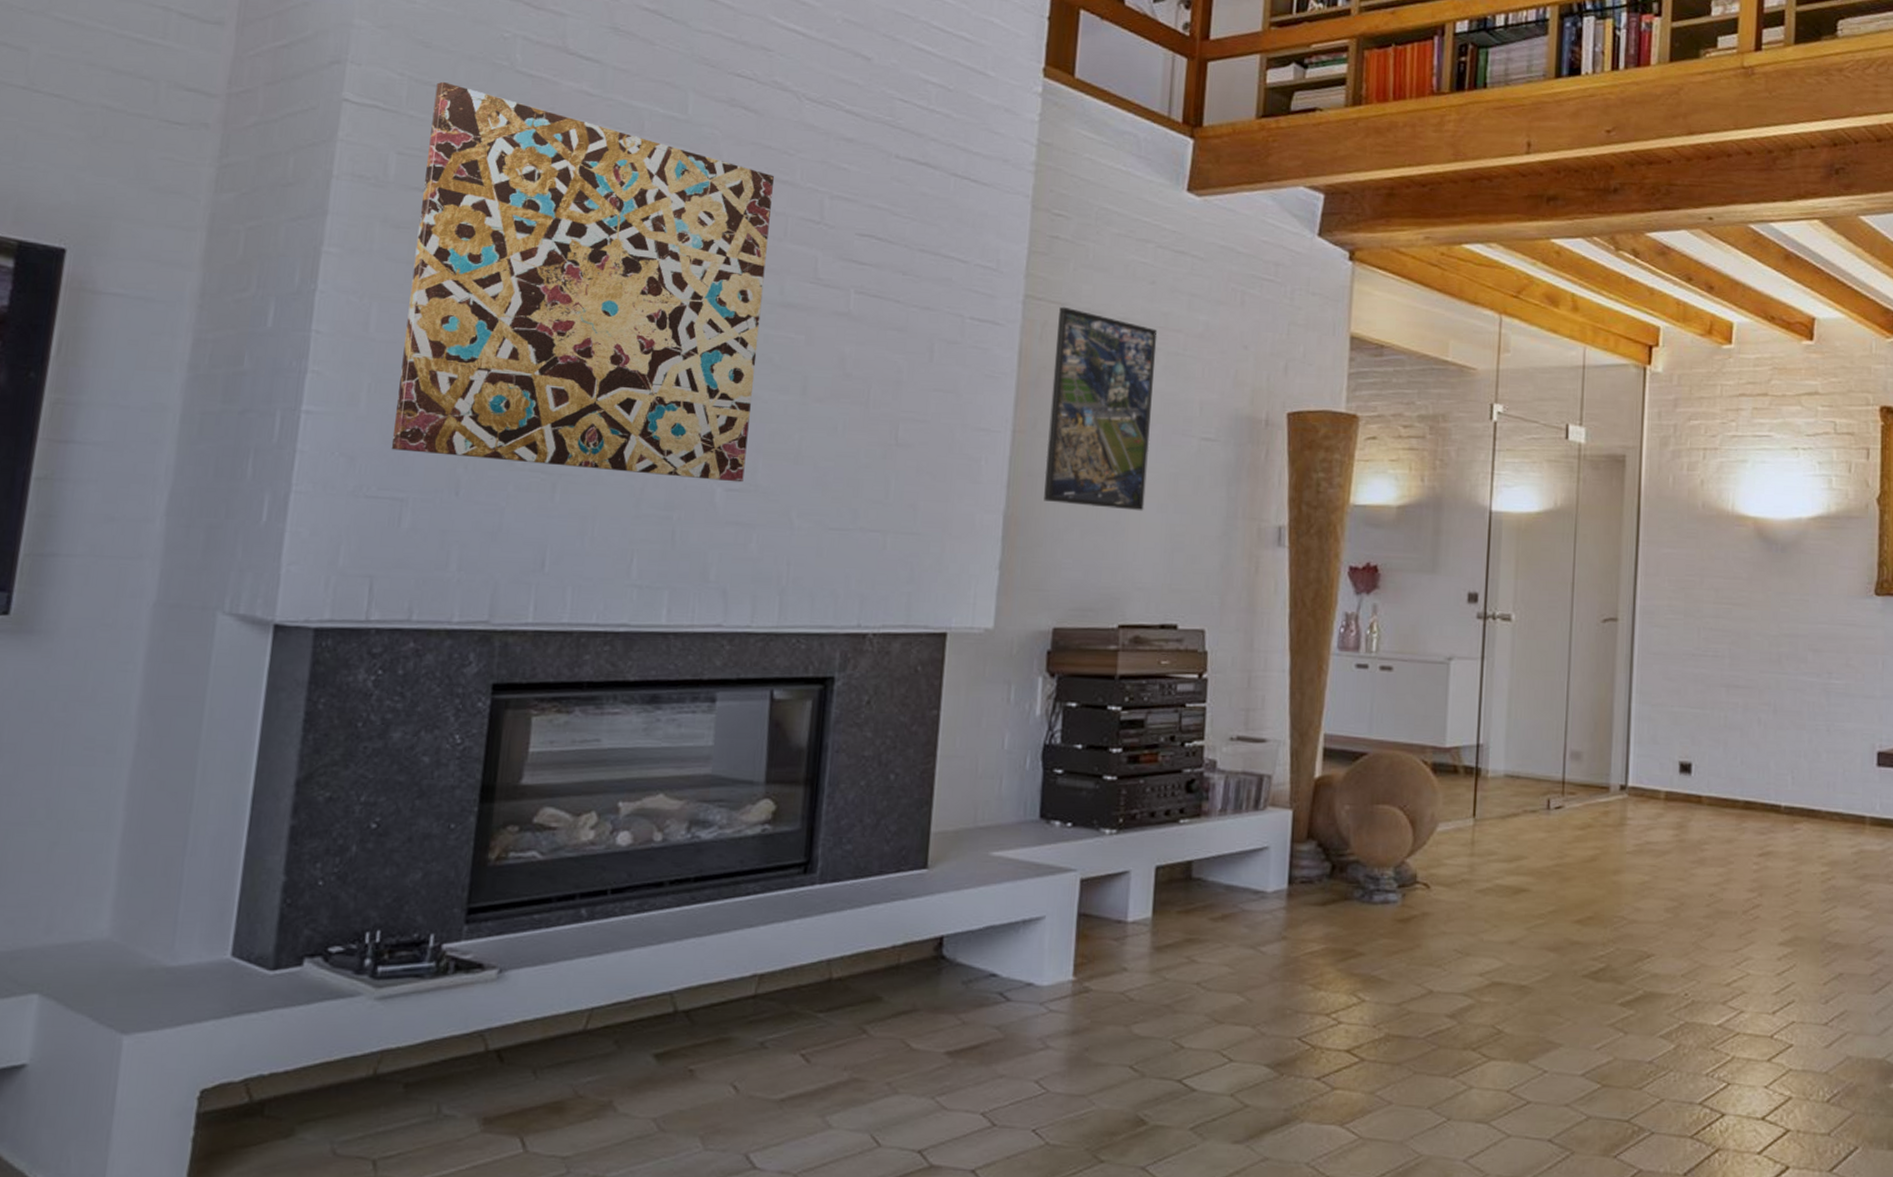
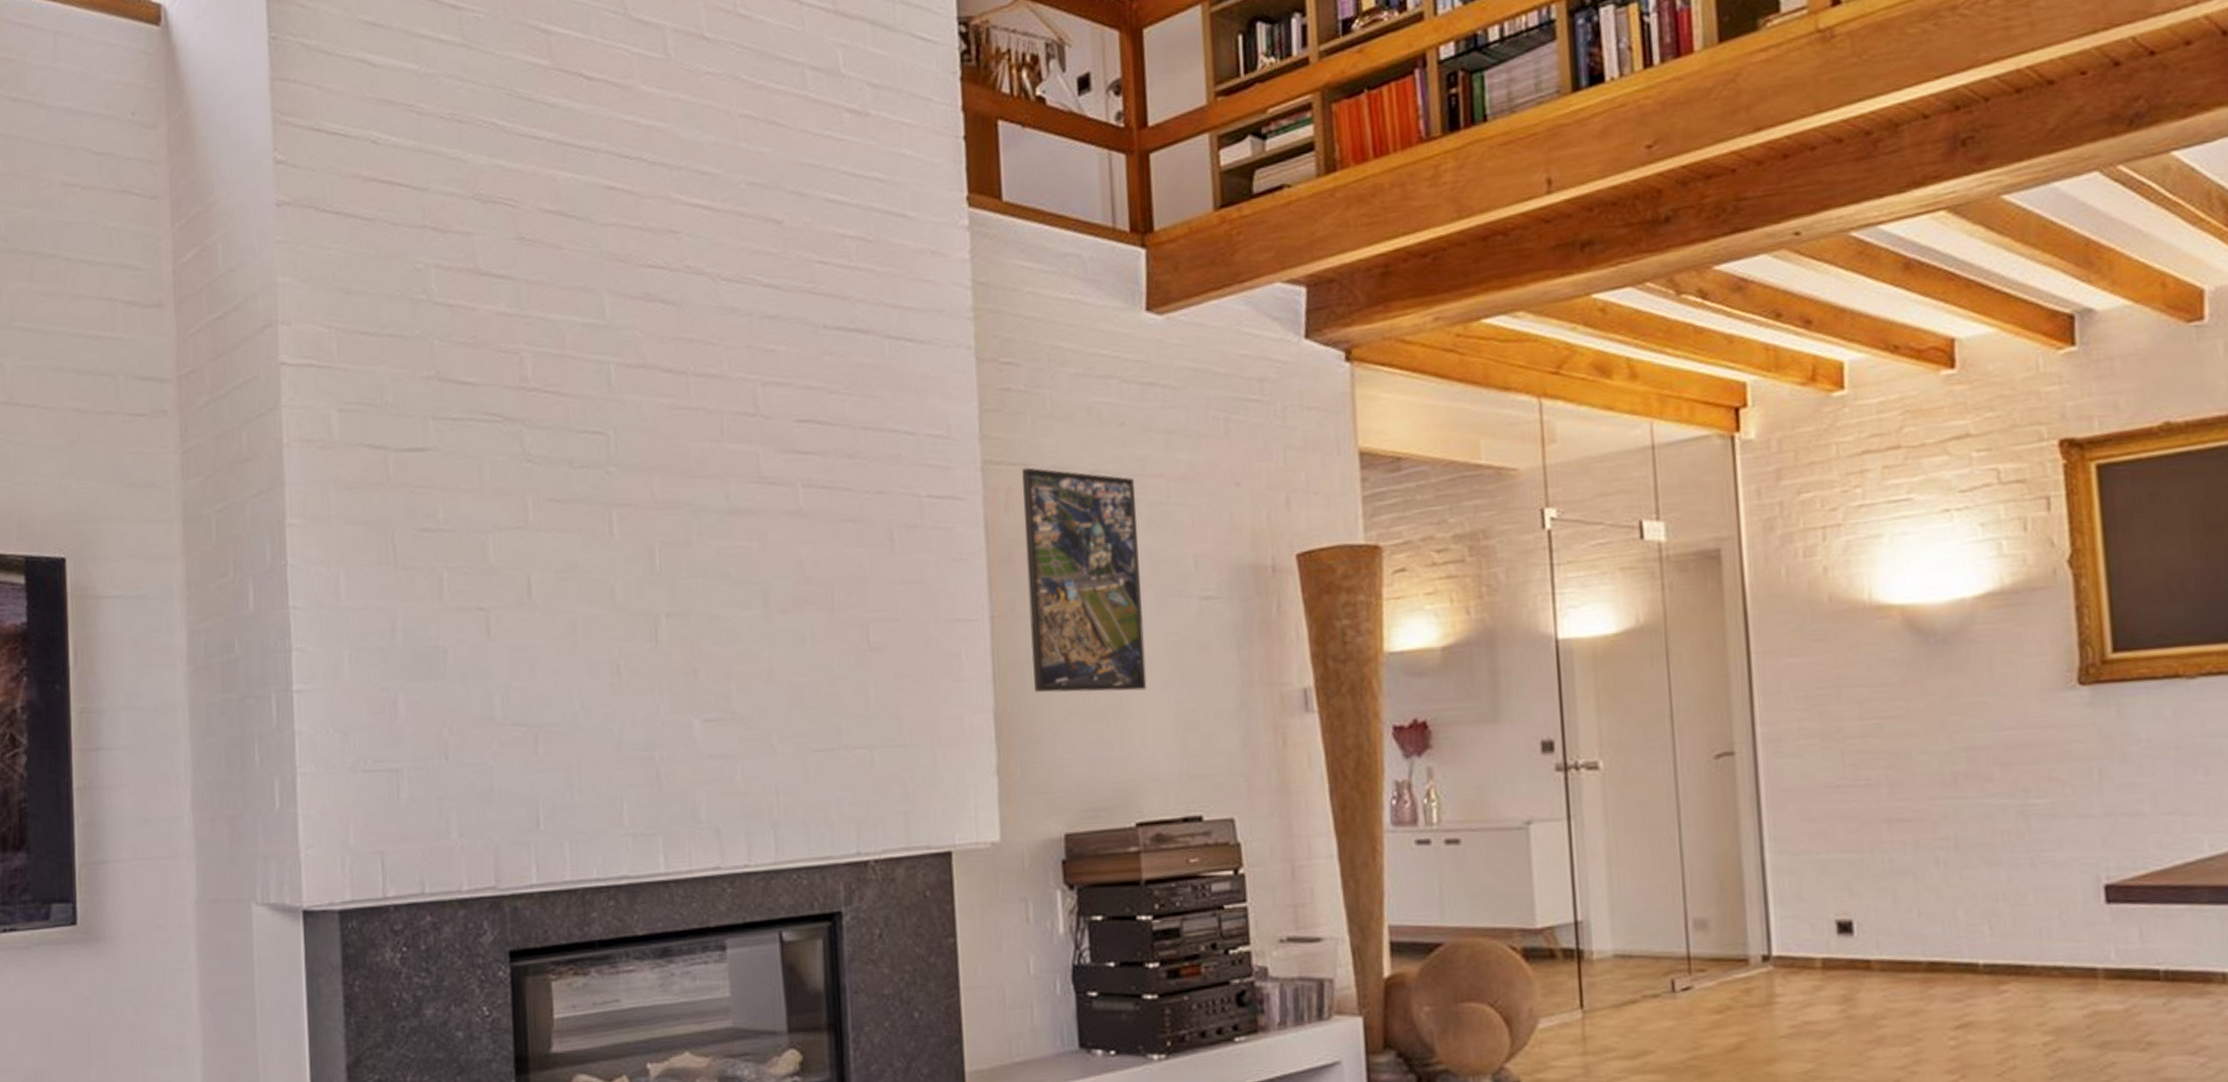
wall art: present [391,81,775,483] -> none [362,327,719,720]

